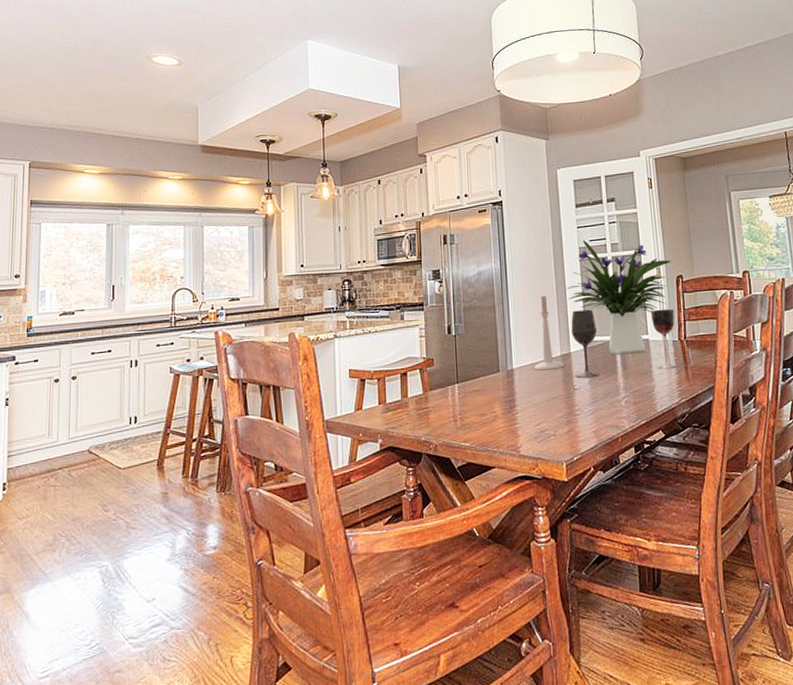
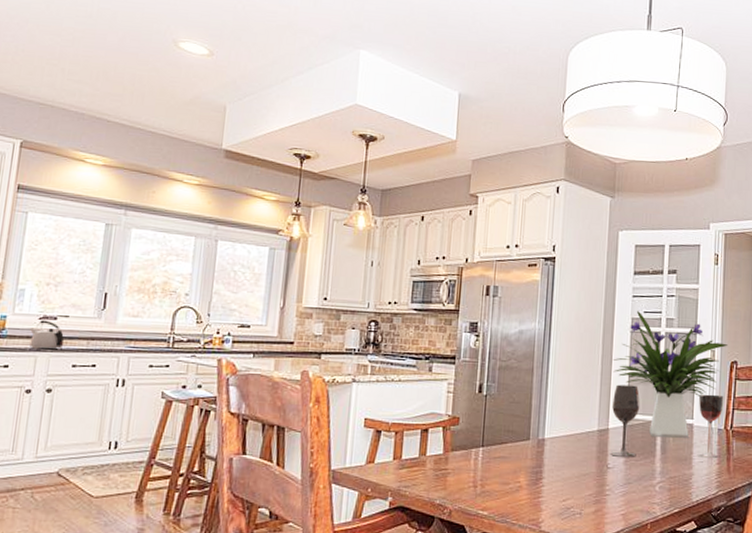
kettle: none [53,316,83,343] -> present [29,320,64,349]
candlestick: present [533,295,565,371] -> none [566,364,601,445]

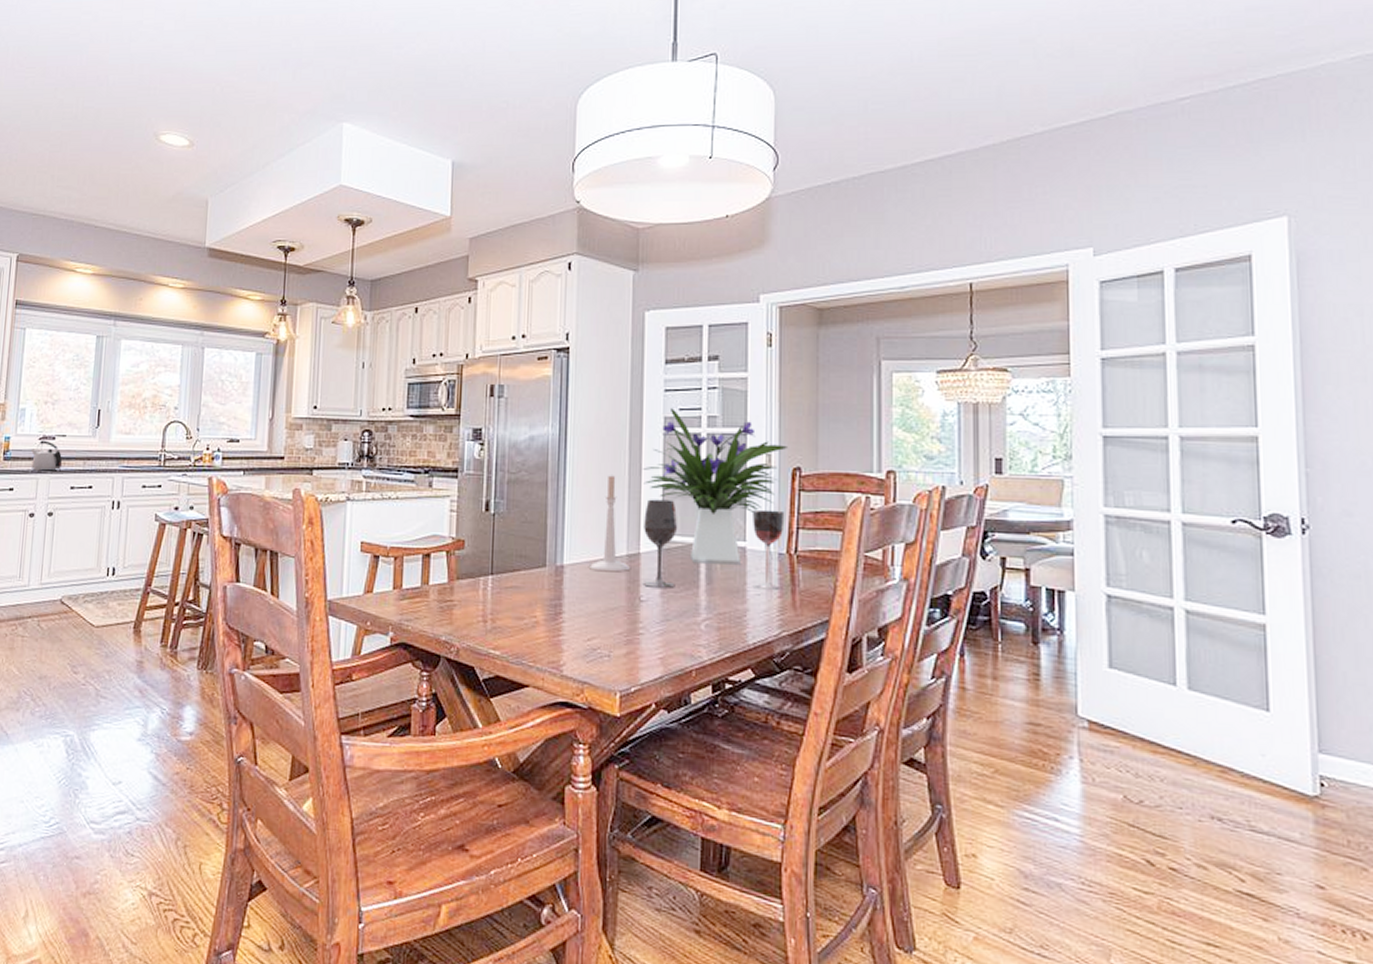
candlestick: none [566,364,601,445] -> present [589,475,631,573]

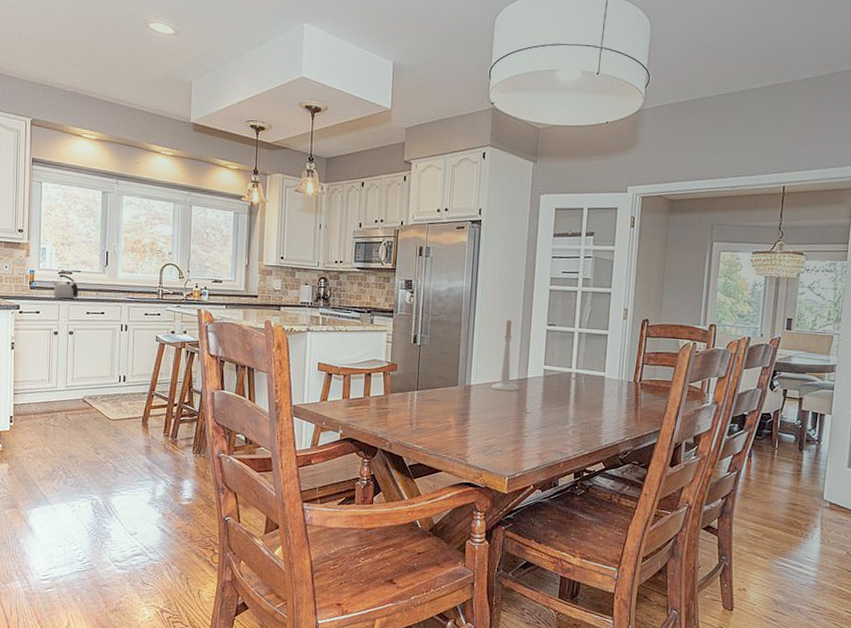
flower arrangement: present [642,408,787,566] -> none [532,271,640,390]
wine glass: present [644,499,678,589] -> none [529,338,557,405]
wineglass: present [752,509,785,591] -> none [607,349,635,409]

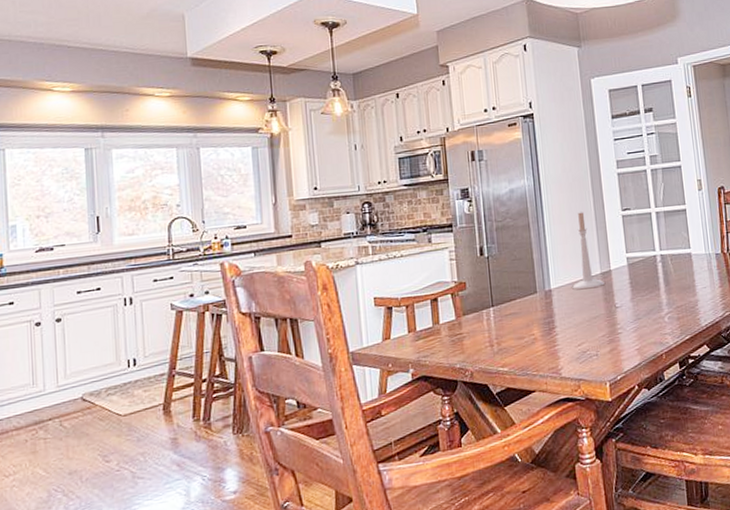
kettle: present [53,274,79,299] -> none [29,252,65,282]

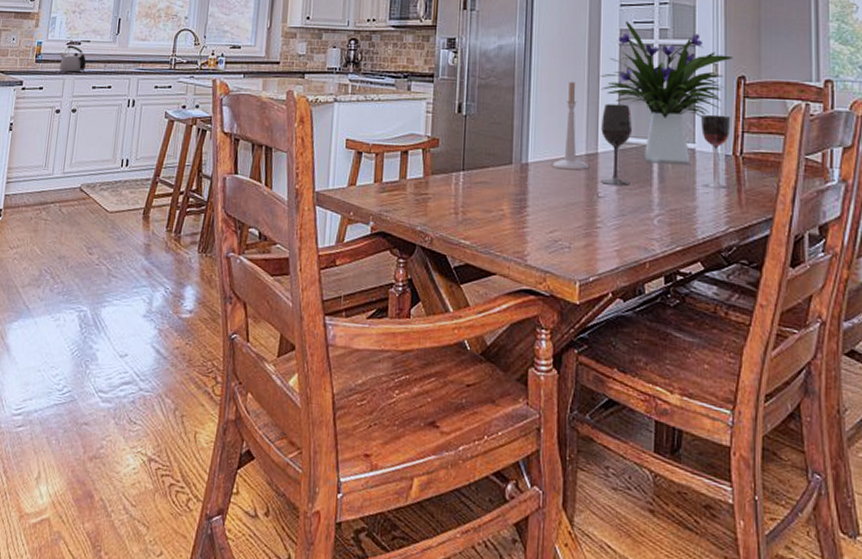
kettle: none [29,252,65,282] -> present [59,45,86,72]
flower arrangement: none [604,153,712,272] -> present [600,21,733,166]
wine glass: none [610,225,642,296] -> present [601,103,633,187]
wineglass: none [693,221,722,284] -> present [701,114,731,190]

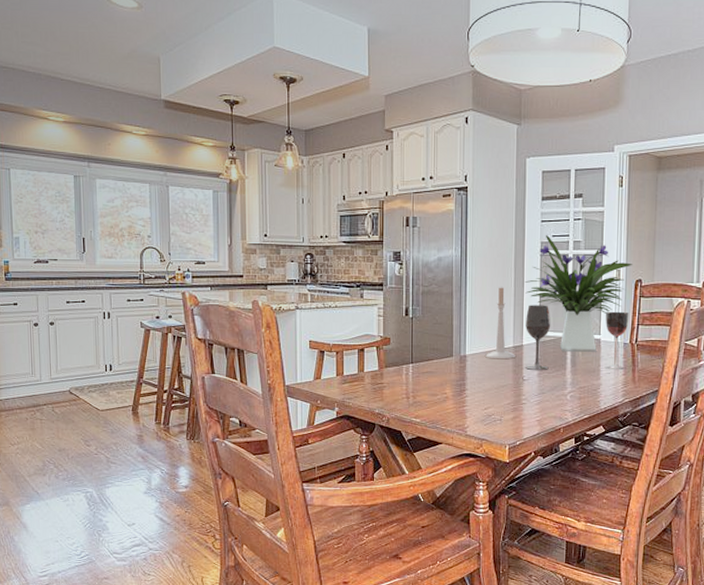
kettle: present [59,45,86,72] -> none [29,263,57,289]

